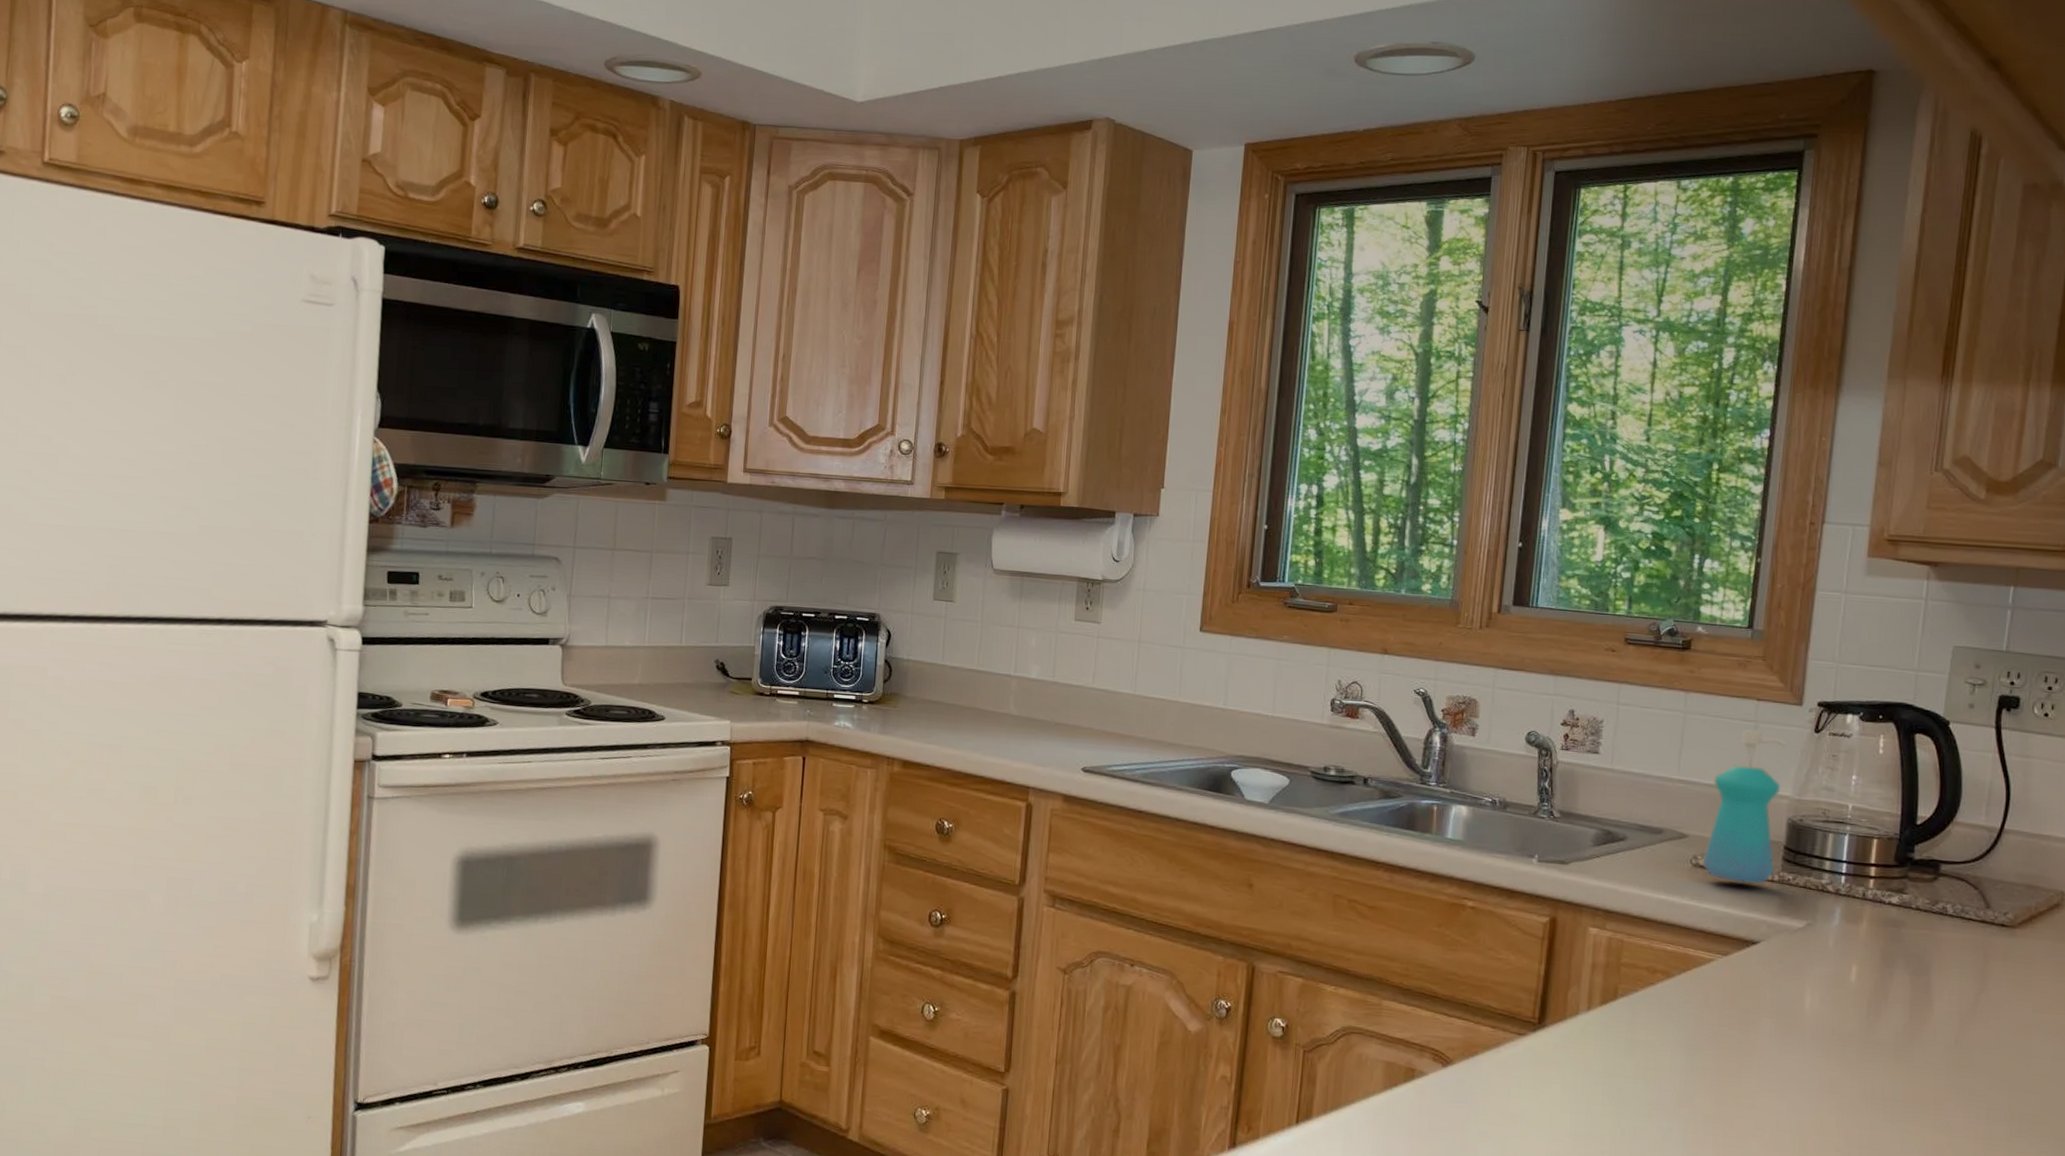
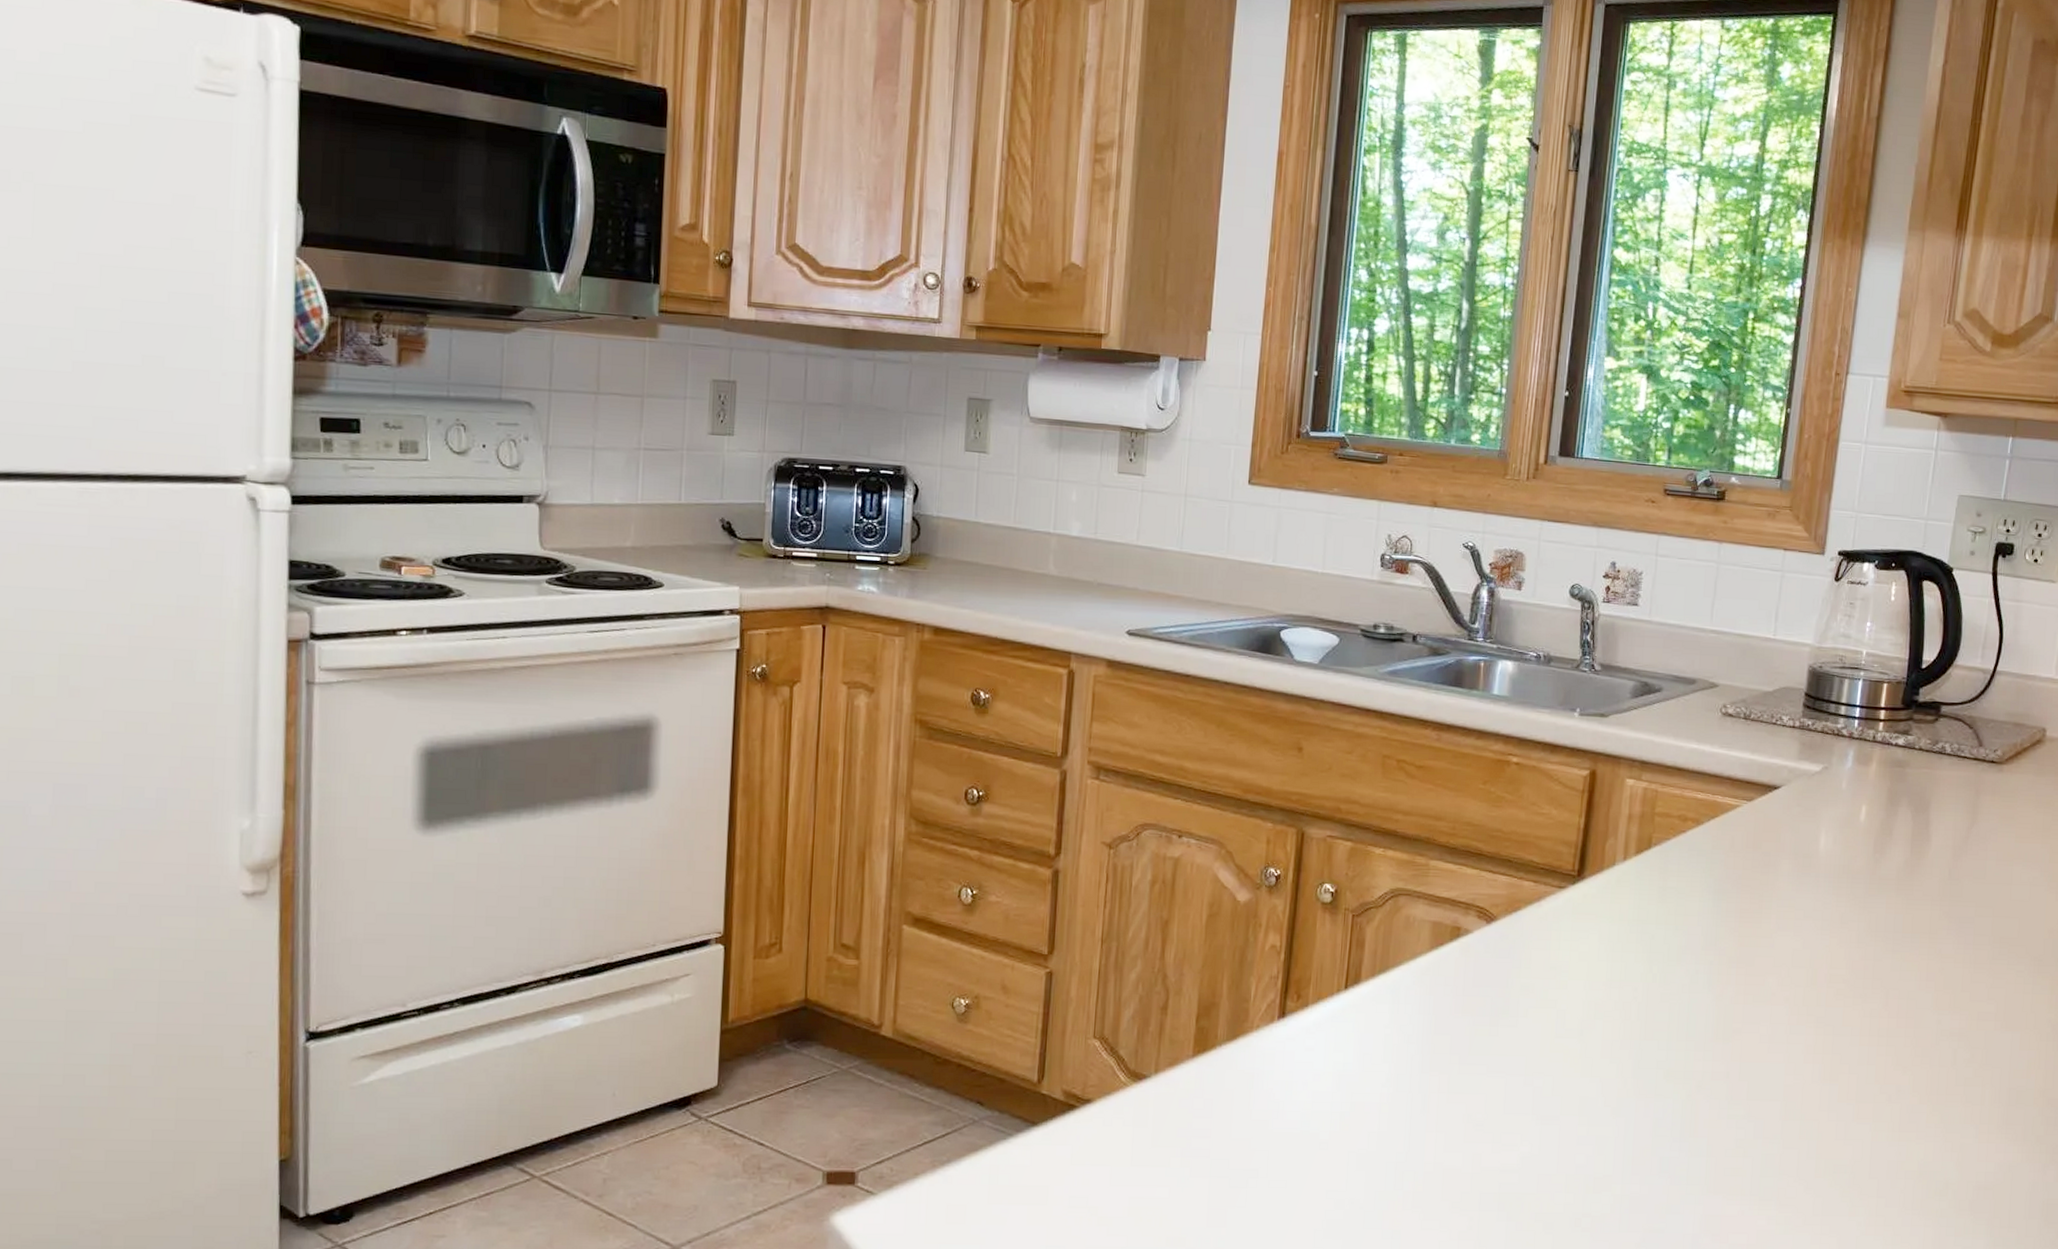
soap dispenser: present [1702,730,1787,884] -> none [1731,579,1810,731]

